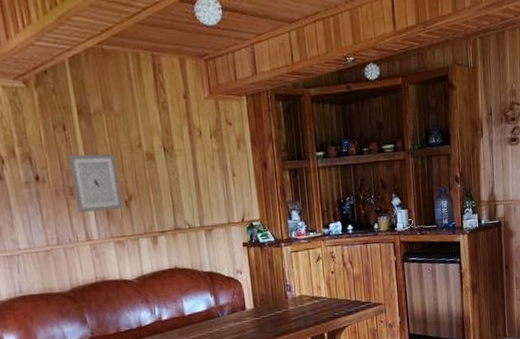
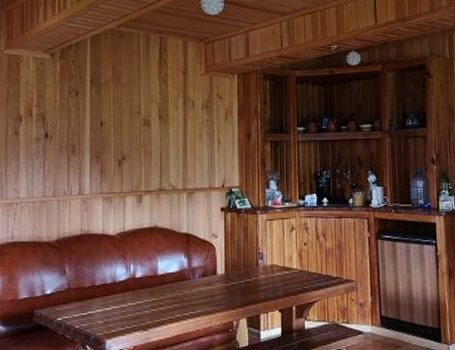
wall art: present [68,153,123,212] -> none [75,117,116,168]

